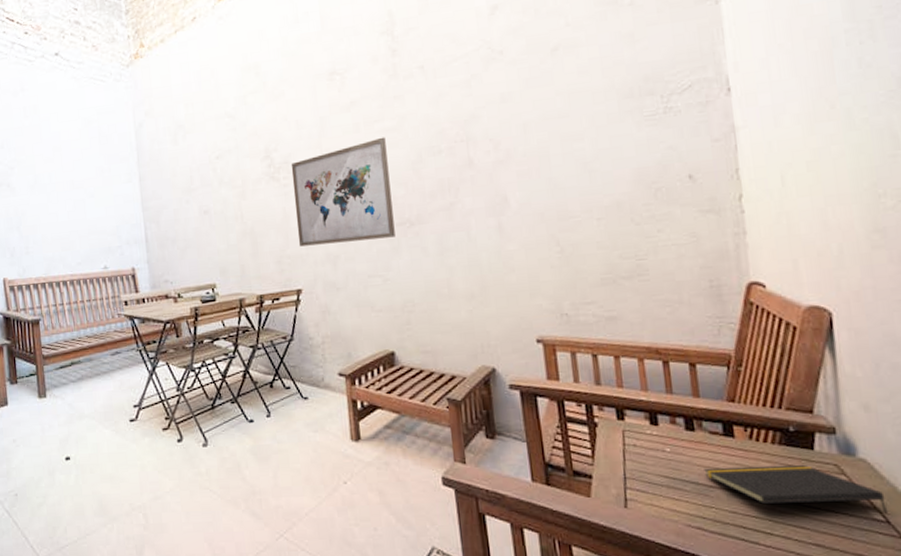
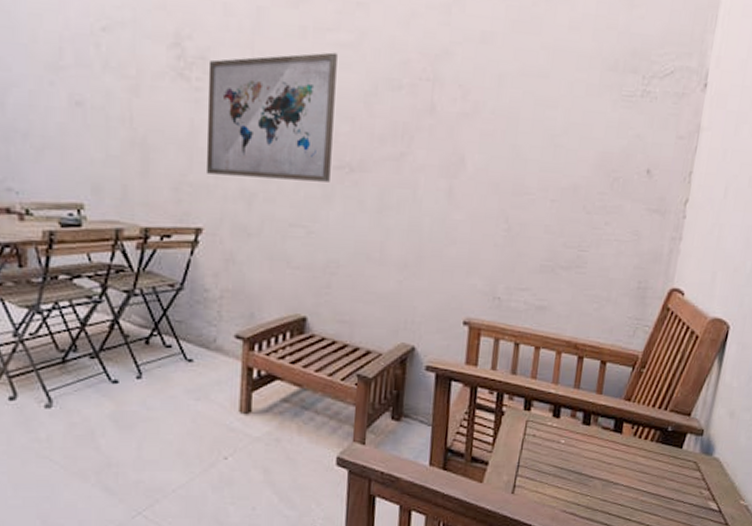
notepad: present [704,464,889,514] -> none [588,460,724,505]

